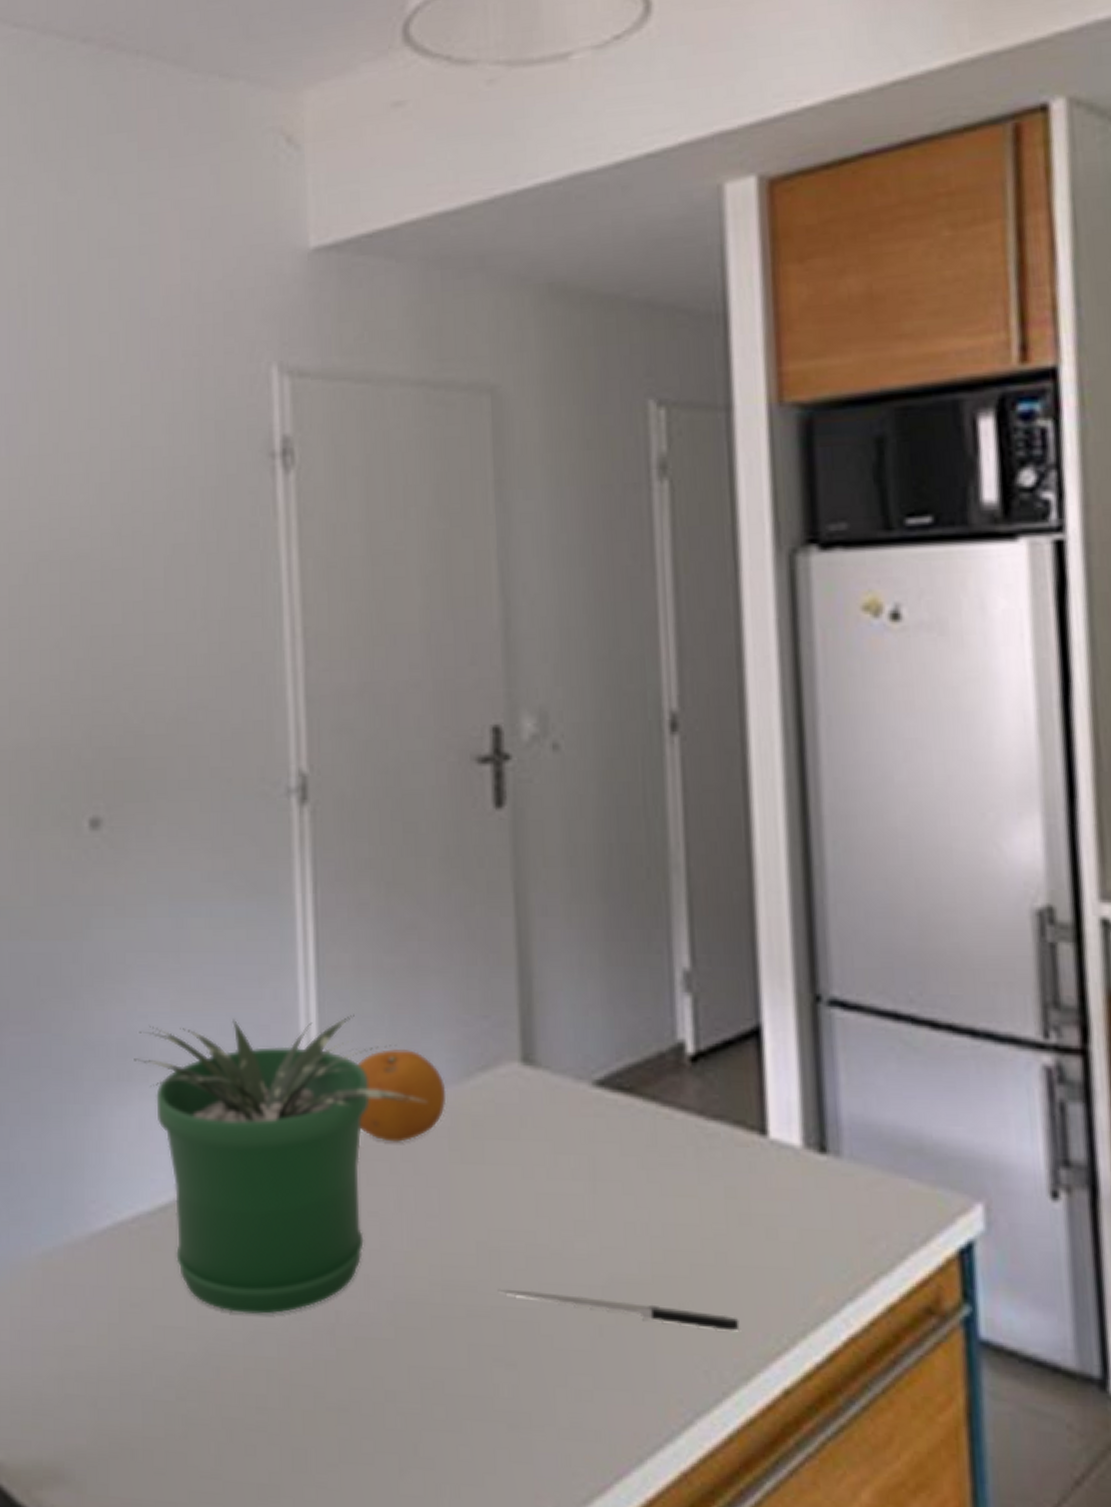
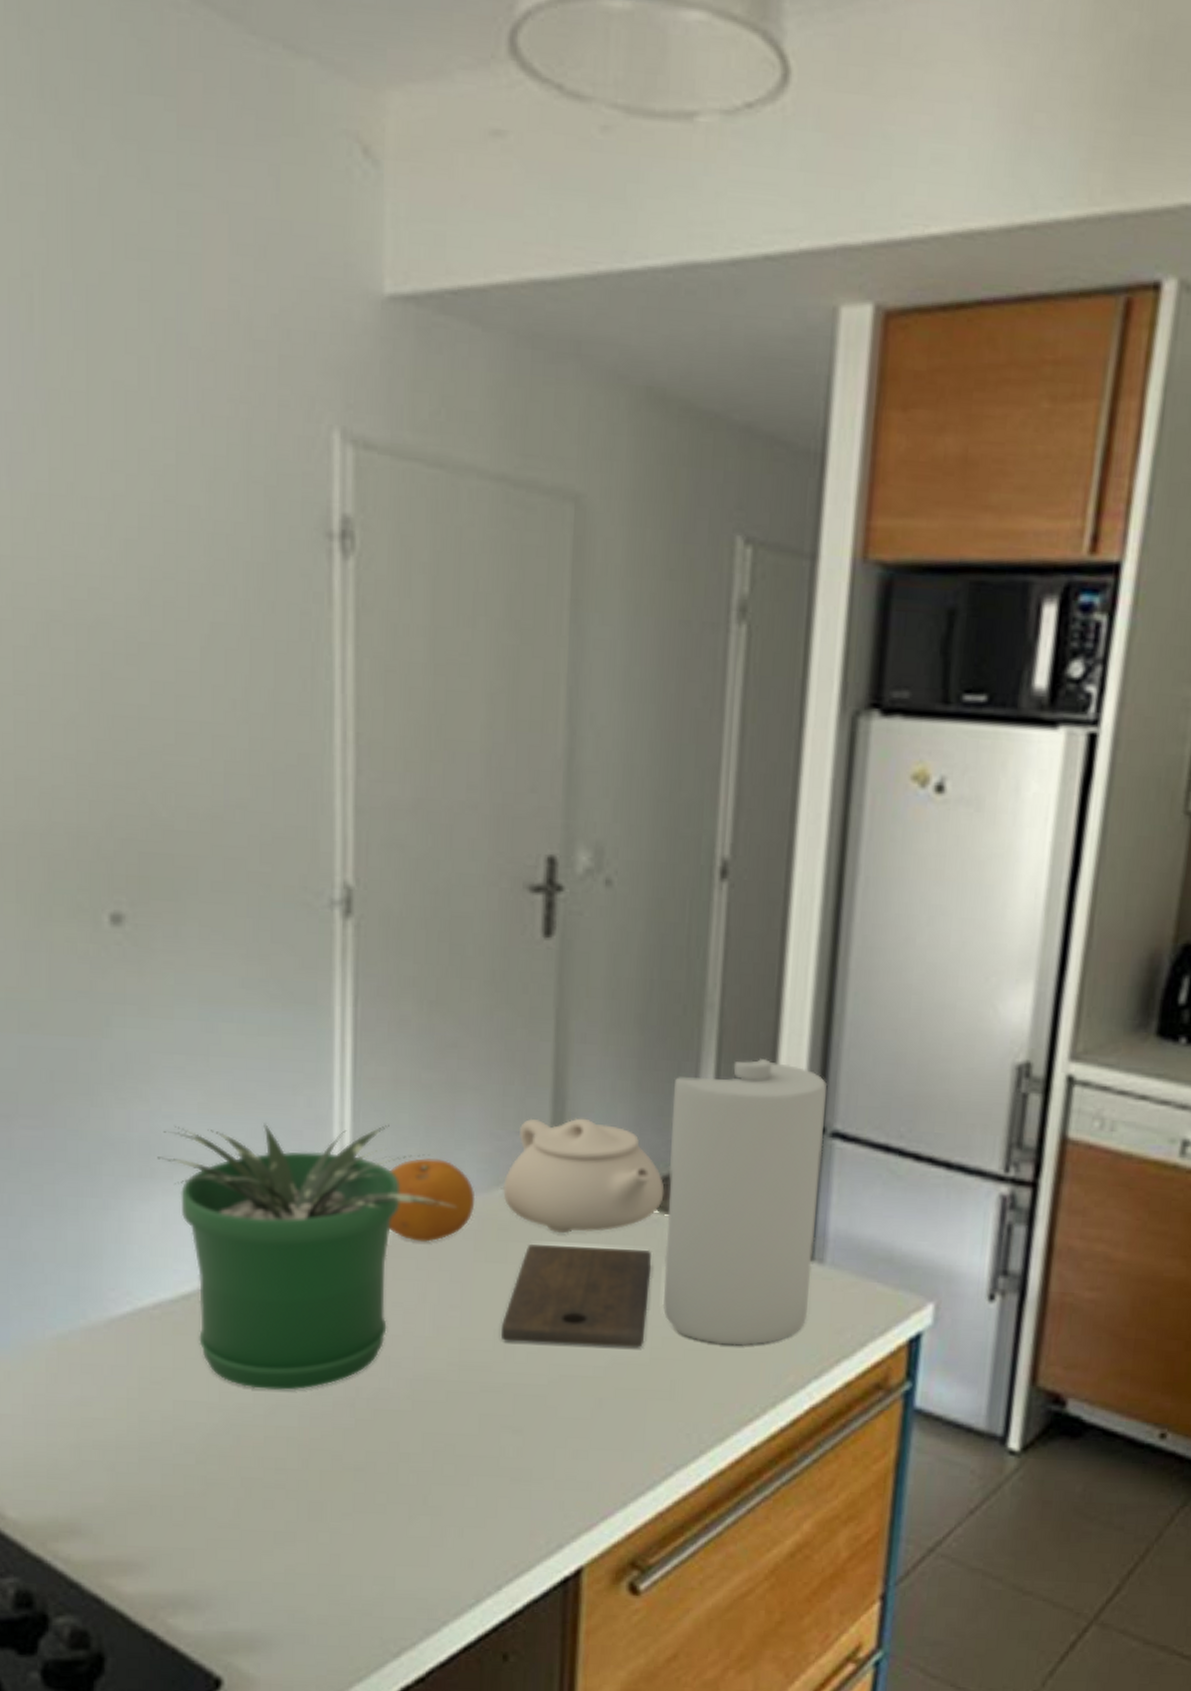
teapot: none [474,997,648,1128] -> present [503,1118,665,1233]
cutting board: none [484,1141,644,1262] -> present [502,1244,651,1347]
kitchen knife: present [497,1288,740,1332] -> none [510,1368,721,1403]
paper towel holder: none [645,921,829,1259] -> present [662,1059,828,1345]

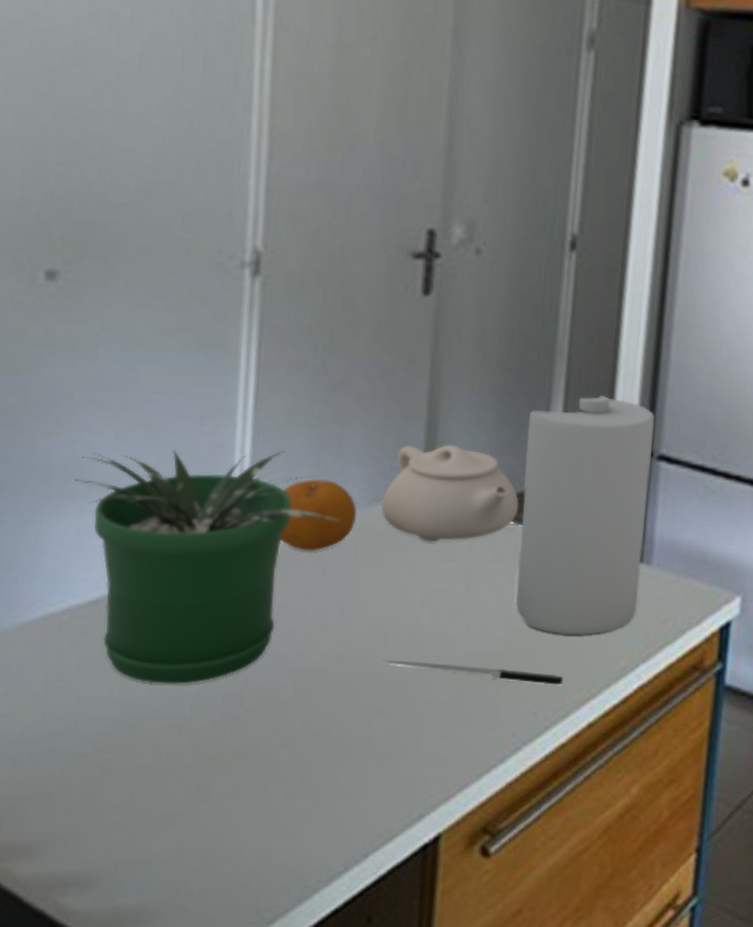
cutting board: present [502,1244,651,1347] -> none [376,551,507,639]
kitchen knife: none [510,1368,721,1403] -> present [382,660,563,685]

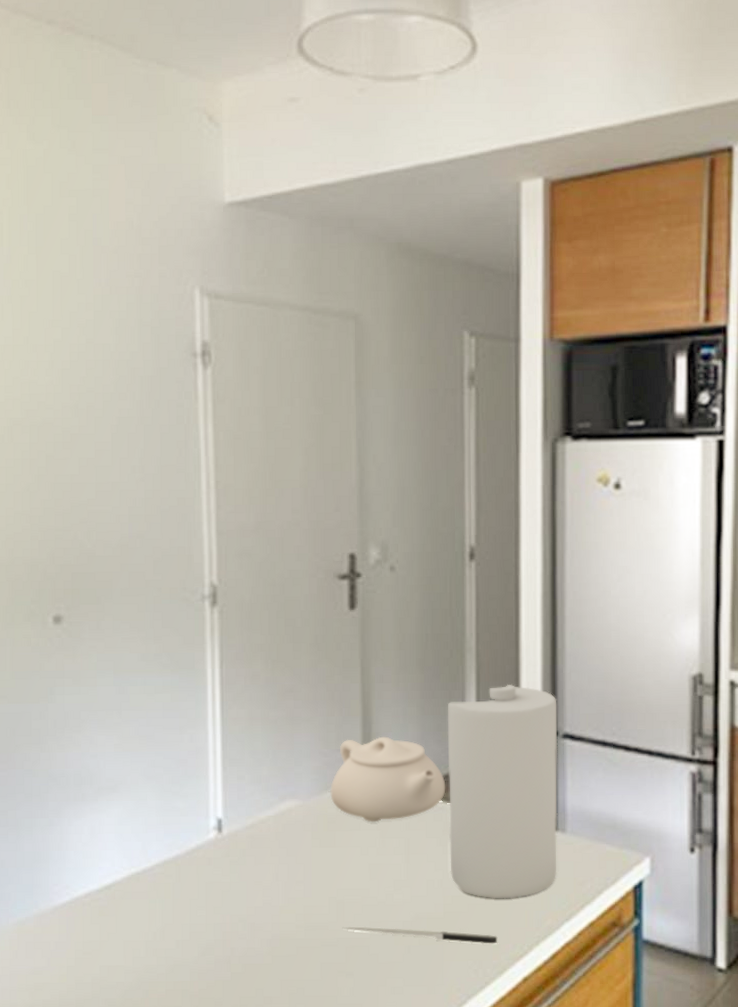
planter: present [75,449,340,684] -> none [87,750,298,954]
fruit: present [279,479,357,551] -> none [249,773,311,835]

